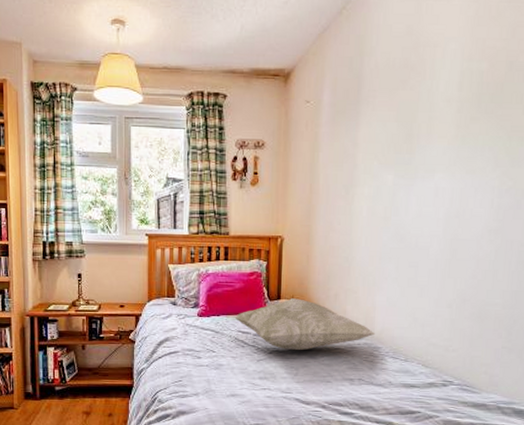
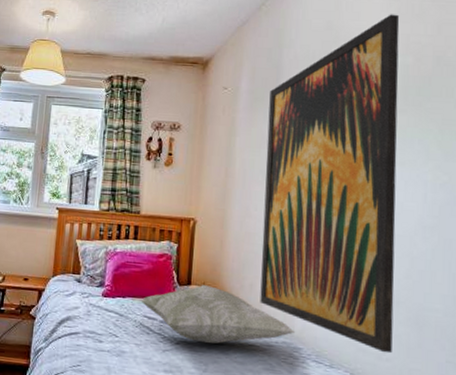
wall art: none [344,17,477,345] -> present [260,14,400,354]

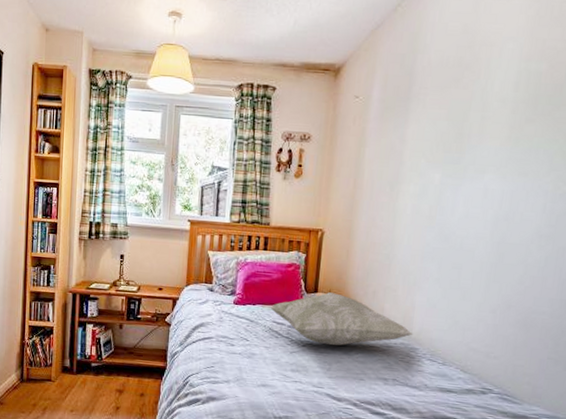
wall art: present [260,14,400,354] -> none [381,16,538,352]

